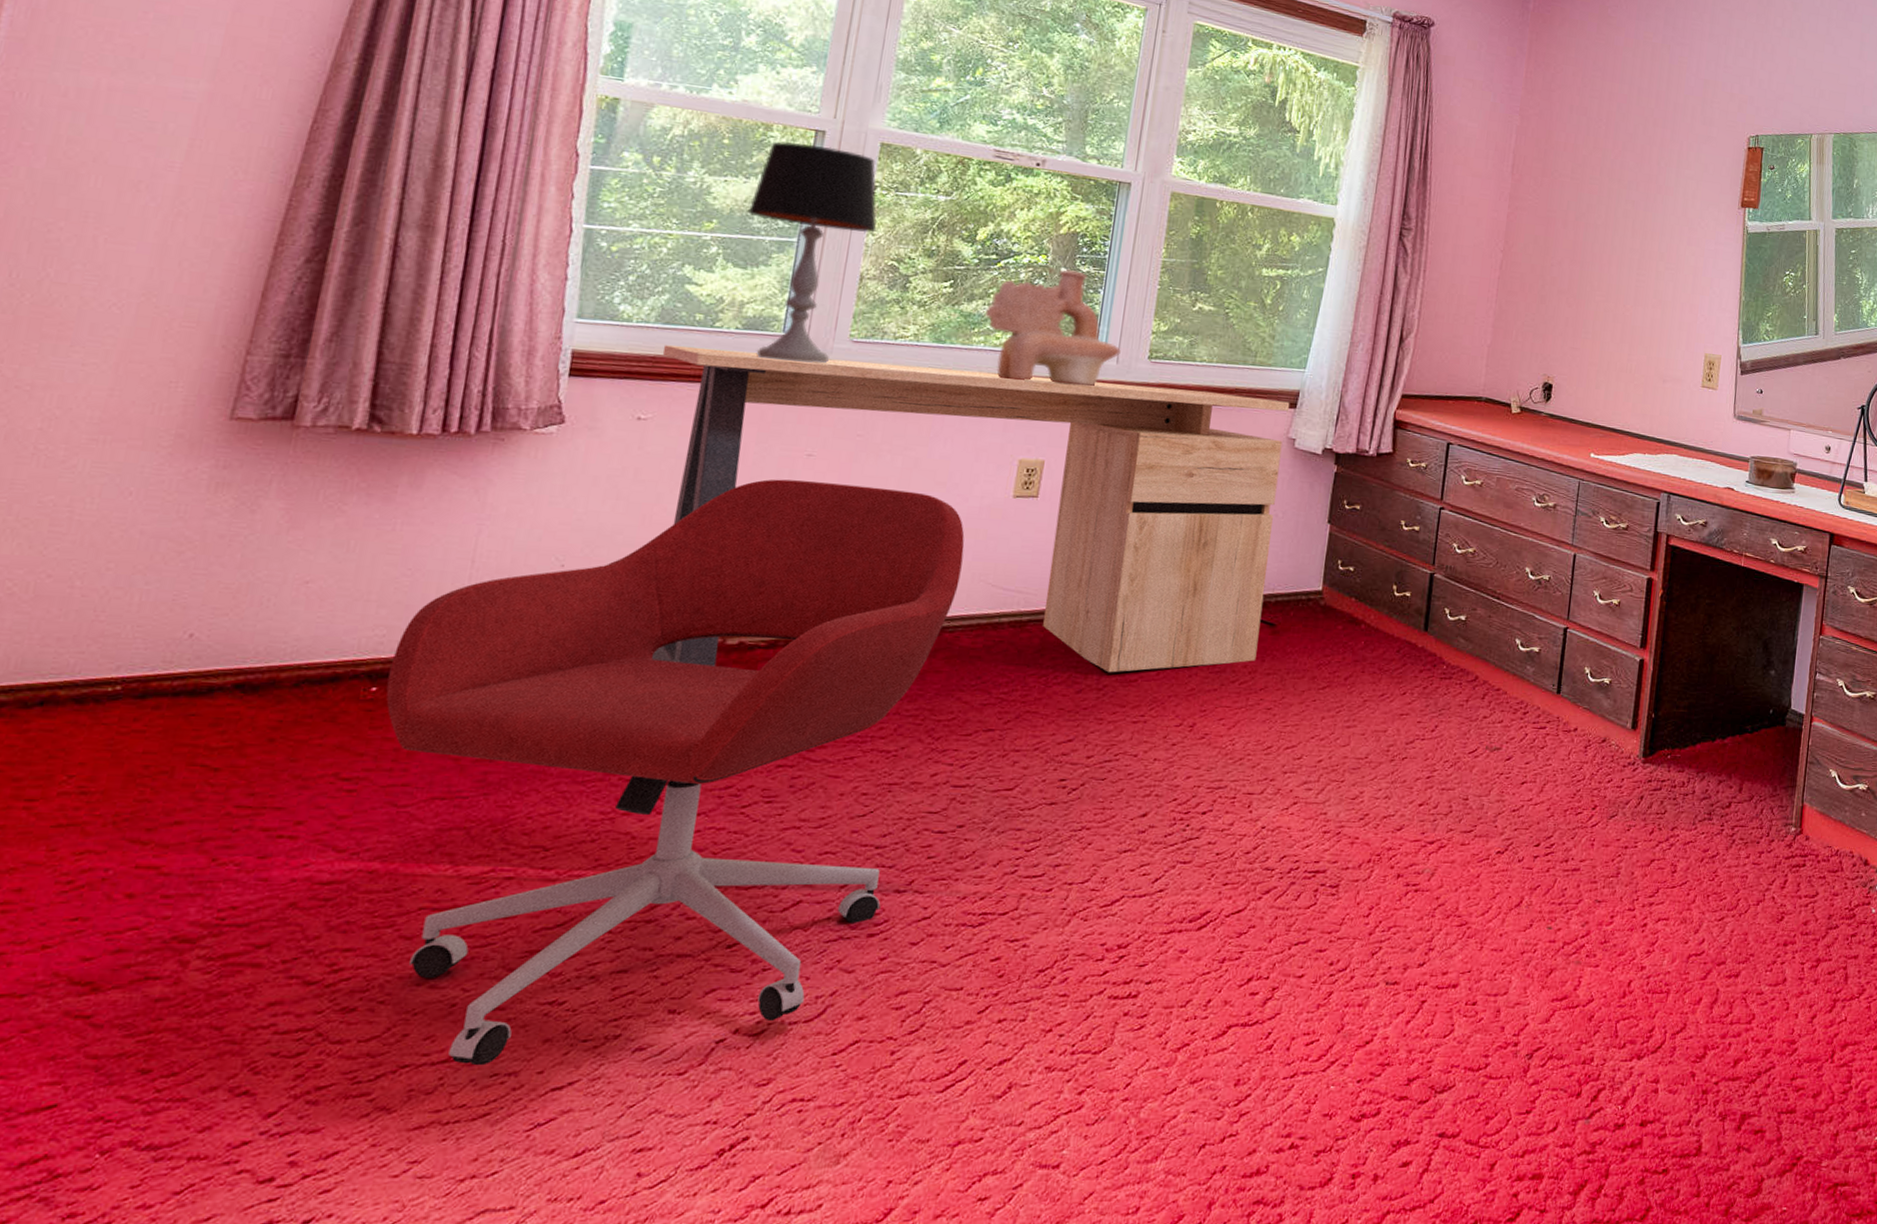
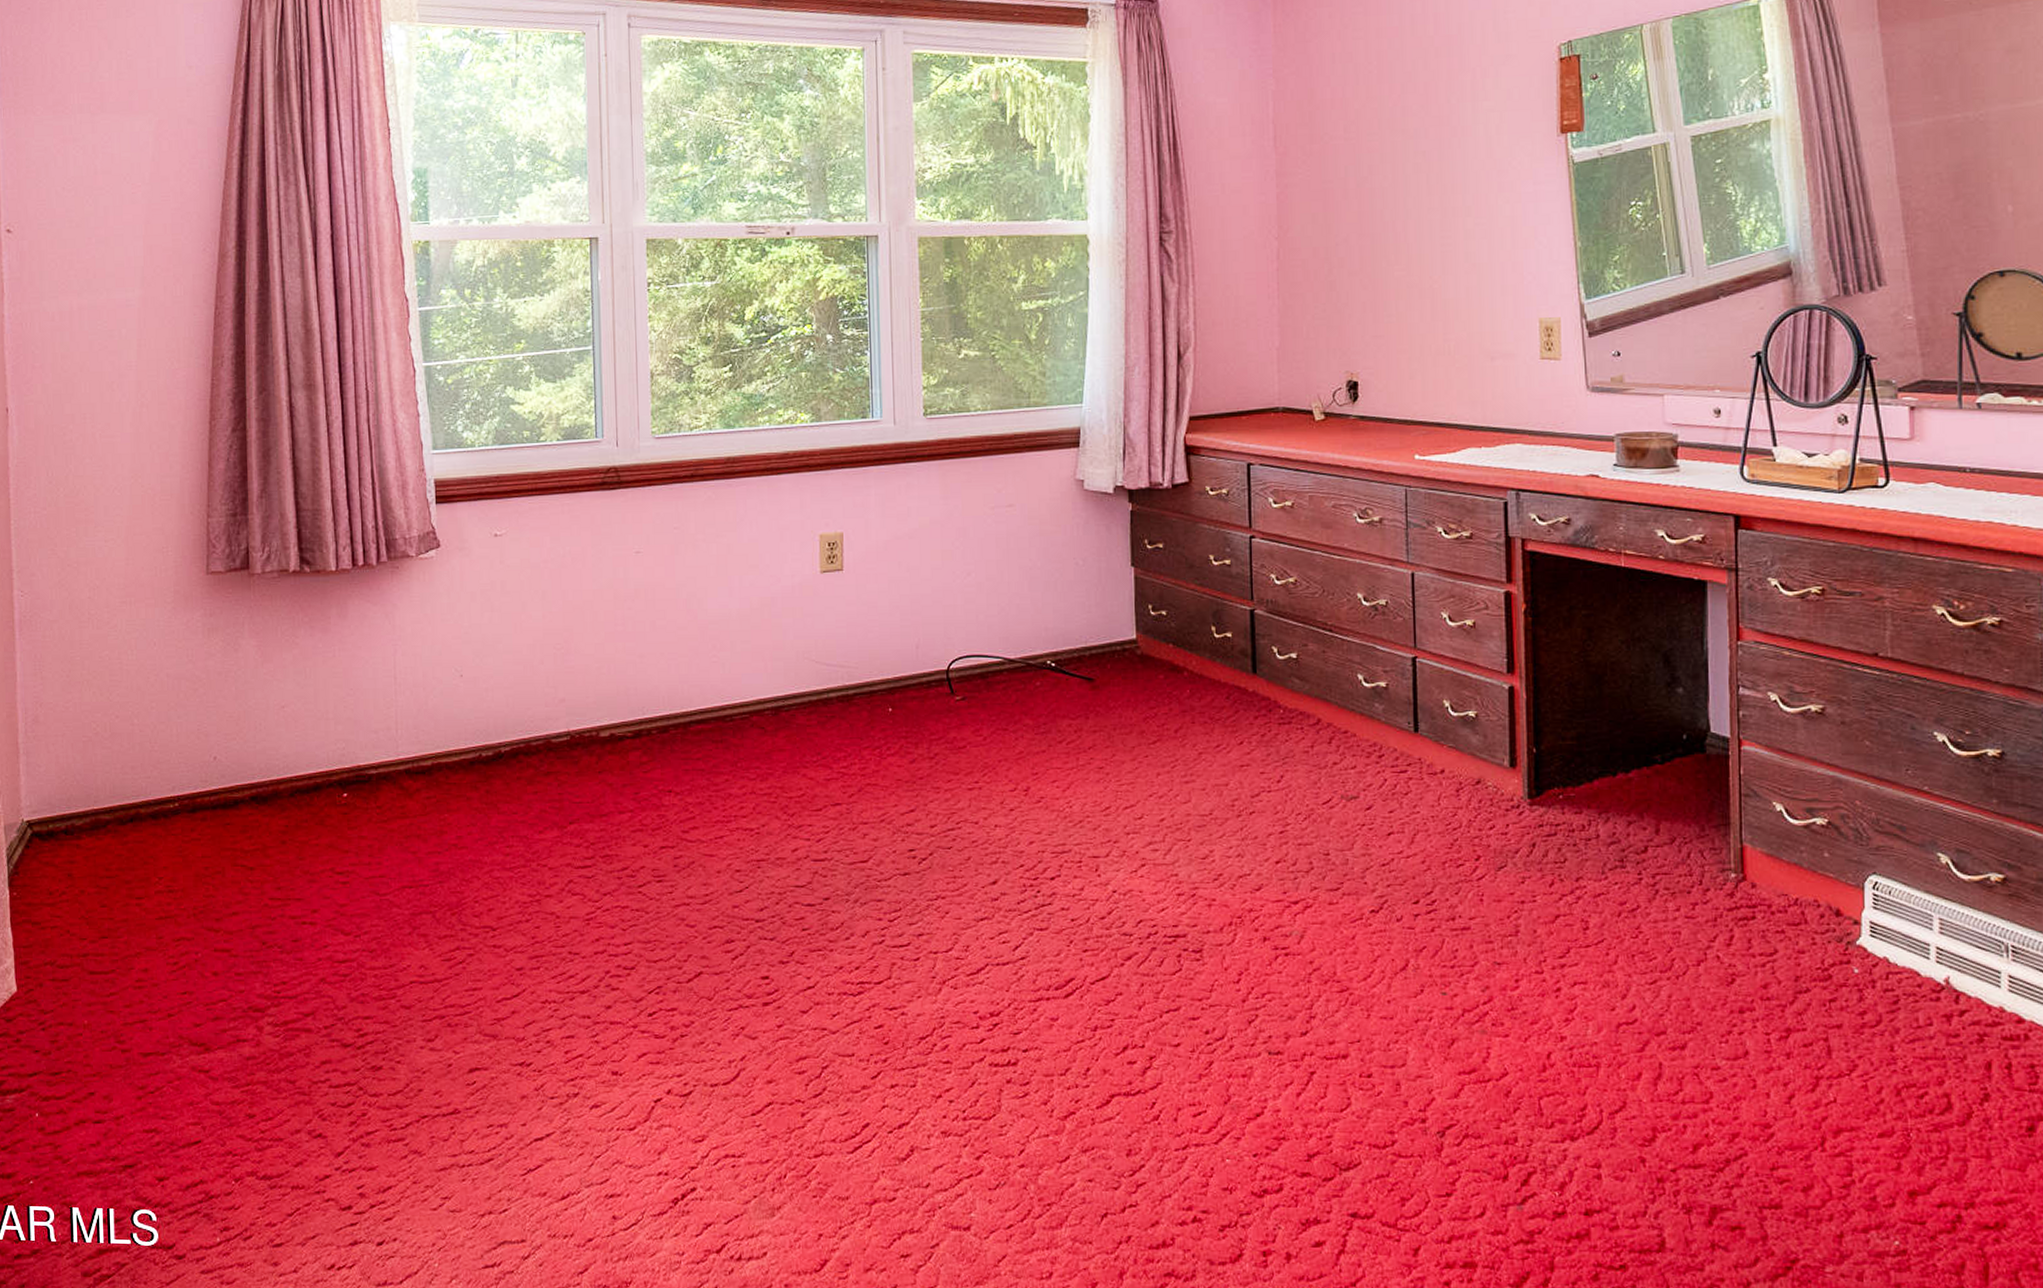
office chair: present [386,479,965,1066] -> none [353,576,786,1118]
desk: present [652,345,1290,673] -> none [503,441,1080,758]
table lamp: present [747,141,877,364] -> none [547,252,657,465]
decorative vase: present [984,268,1121,387] -> none [764,334,896,456]

